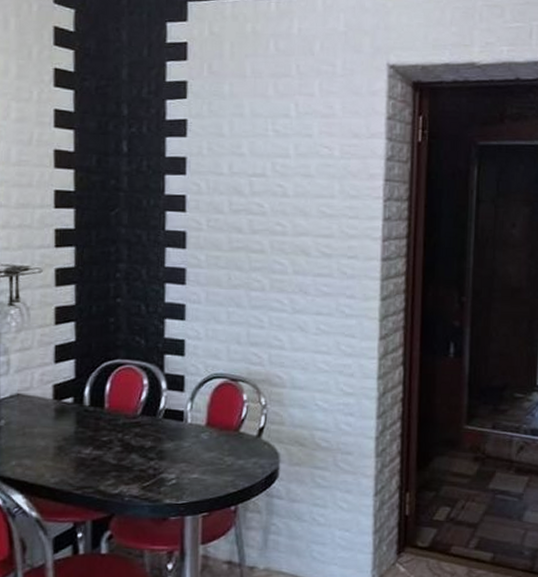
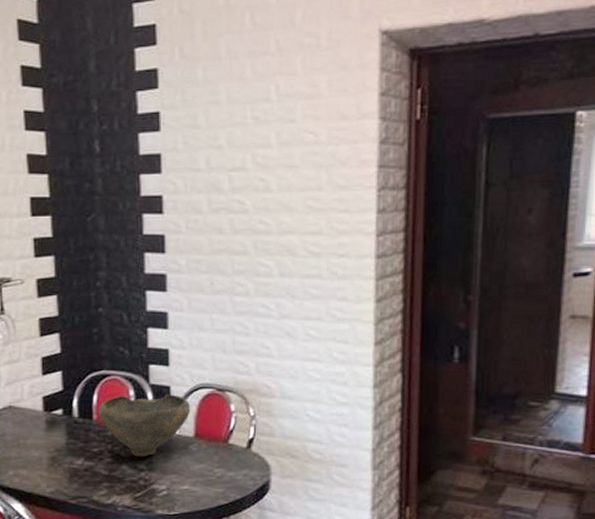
bowl: none [111,383,204,446] -> present [99,394,191,457]

